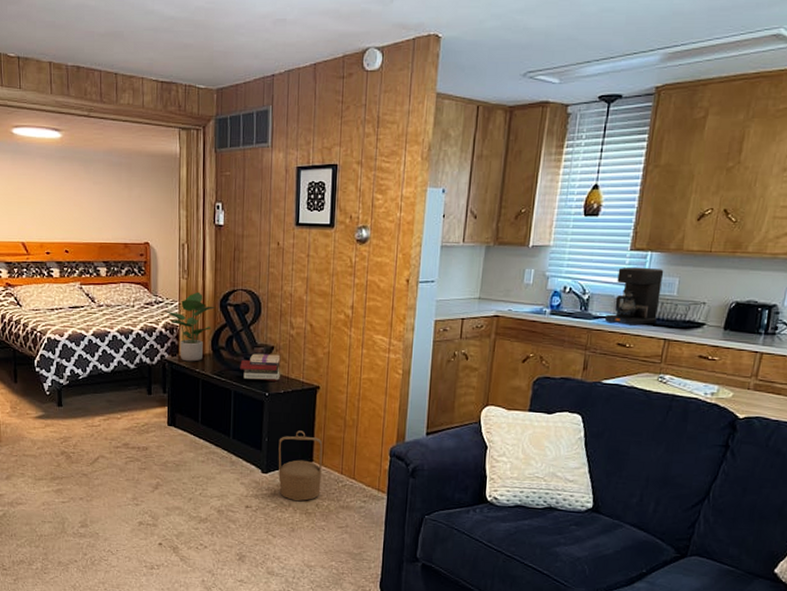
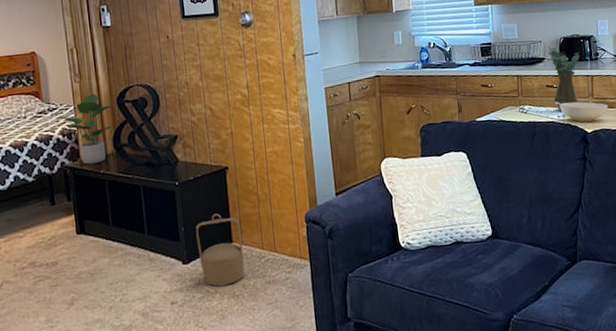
books: present [240,353,281,382] -> none [145,142,188,172]
coffee maker: present [605,267,664,326] -> none [467,18,508,69]
vase: none [705,311,753,388] -> present [548,47,580,111]
bowl: none [710,379,775,406] -> present [559,102,609,122]

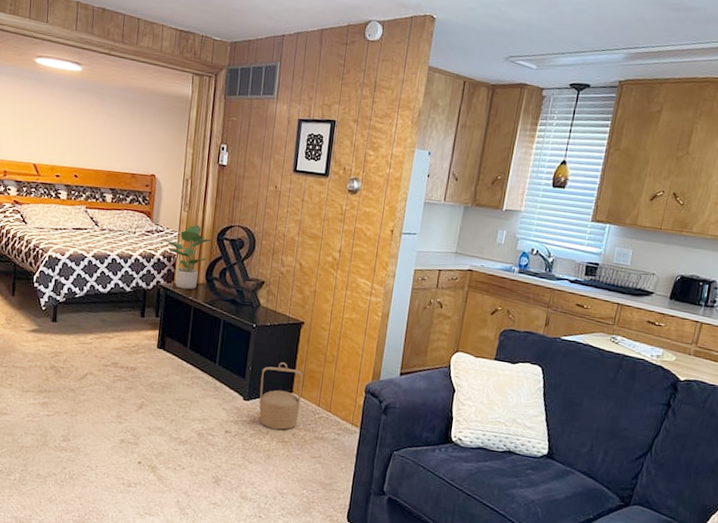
vase: present [548,47,580,111] -> none [652,282,695,351]
bowl: present [559,102,609,122] -> none [656,343,712,370]

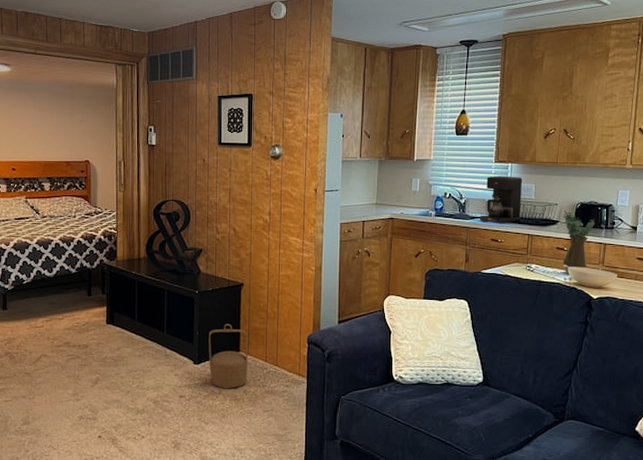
potted plant: present [163,224,213,290] -> none [103,203,150,265]
coffee maker: none [567,236,620,290] -> present [480,176,523,224]
vase: none [652,282,695,351] -> present [563,210,595,274]
bowl: none [656,343,712,370] -> present [568,266,618,288]

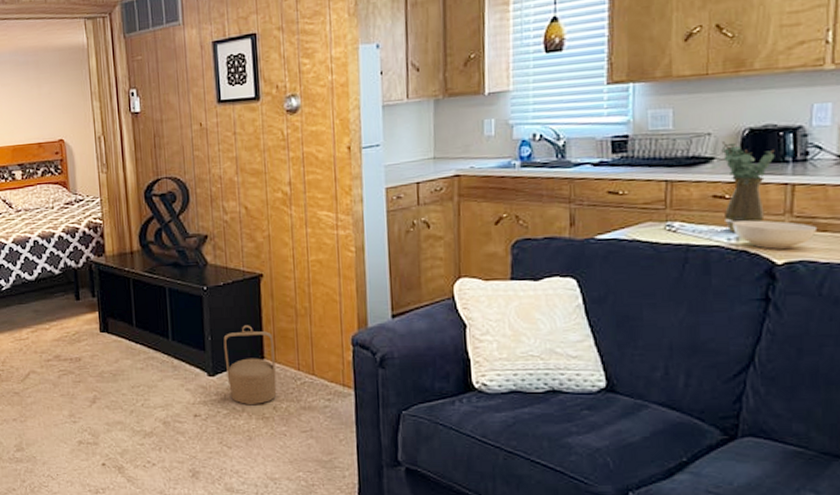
coffee maker: present [480,176,523,224] -> none [588,101,653,170]

